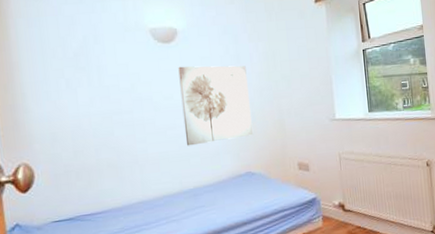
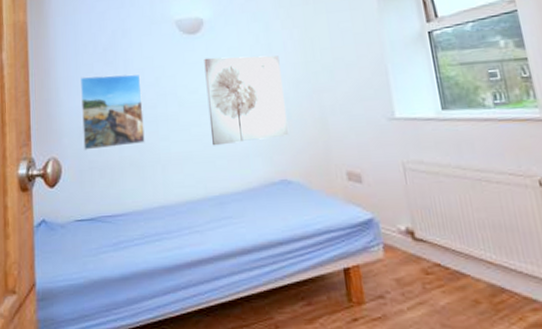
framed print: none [49,80,122,155] -> present [79,73,145,150]

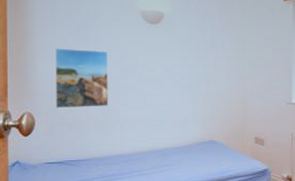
wall art: present [204,55,290,146] -> none [161,45,219,113]

